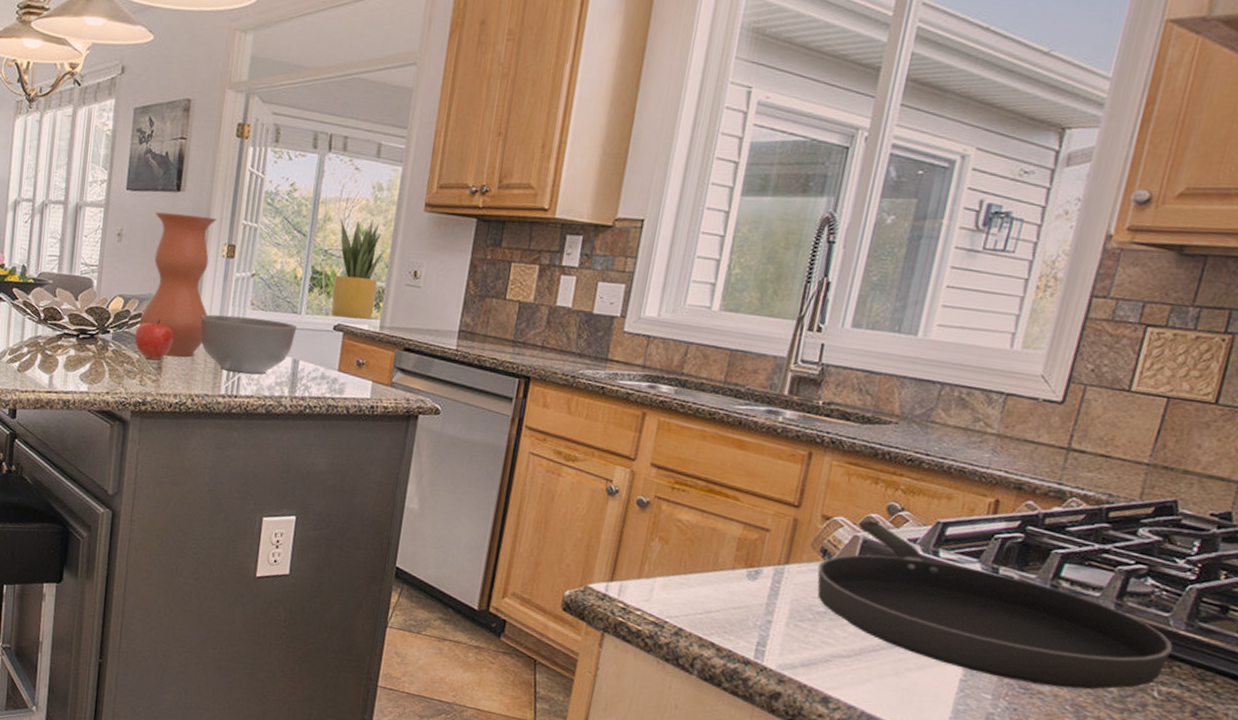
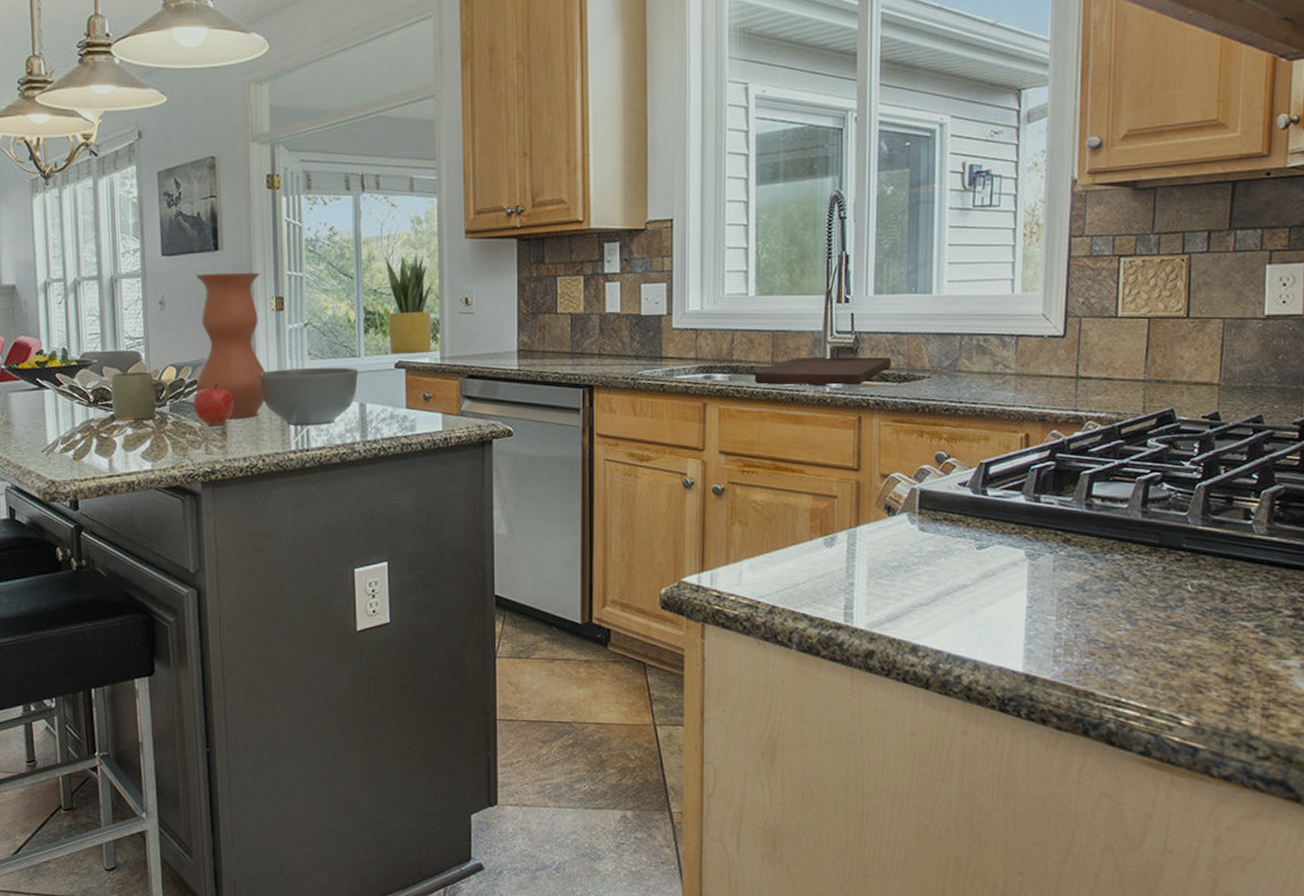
mug: none [59,295,116,343] -> present [110,371,170,420]
cutting board: none [702,380,857,419] -> present [754,357,891,385]
frying pan: present [817,520,1173,690] -> none [885,472,1196,598]

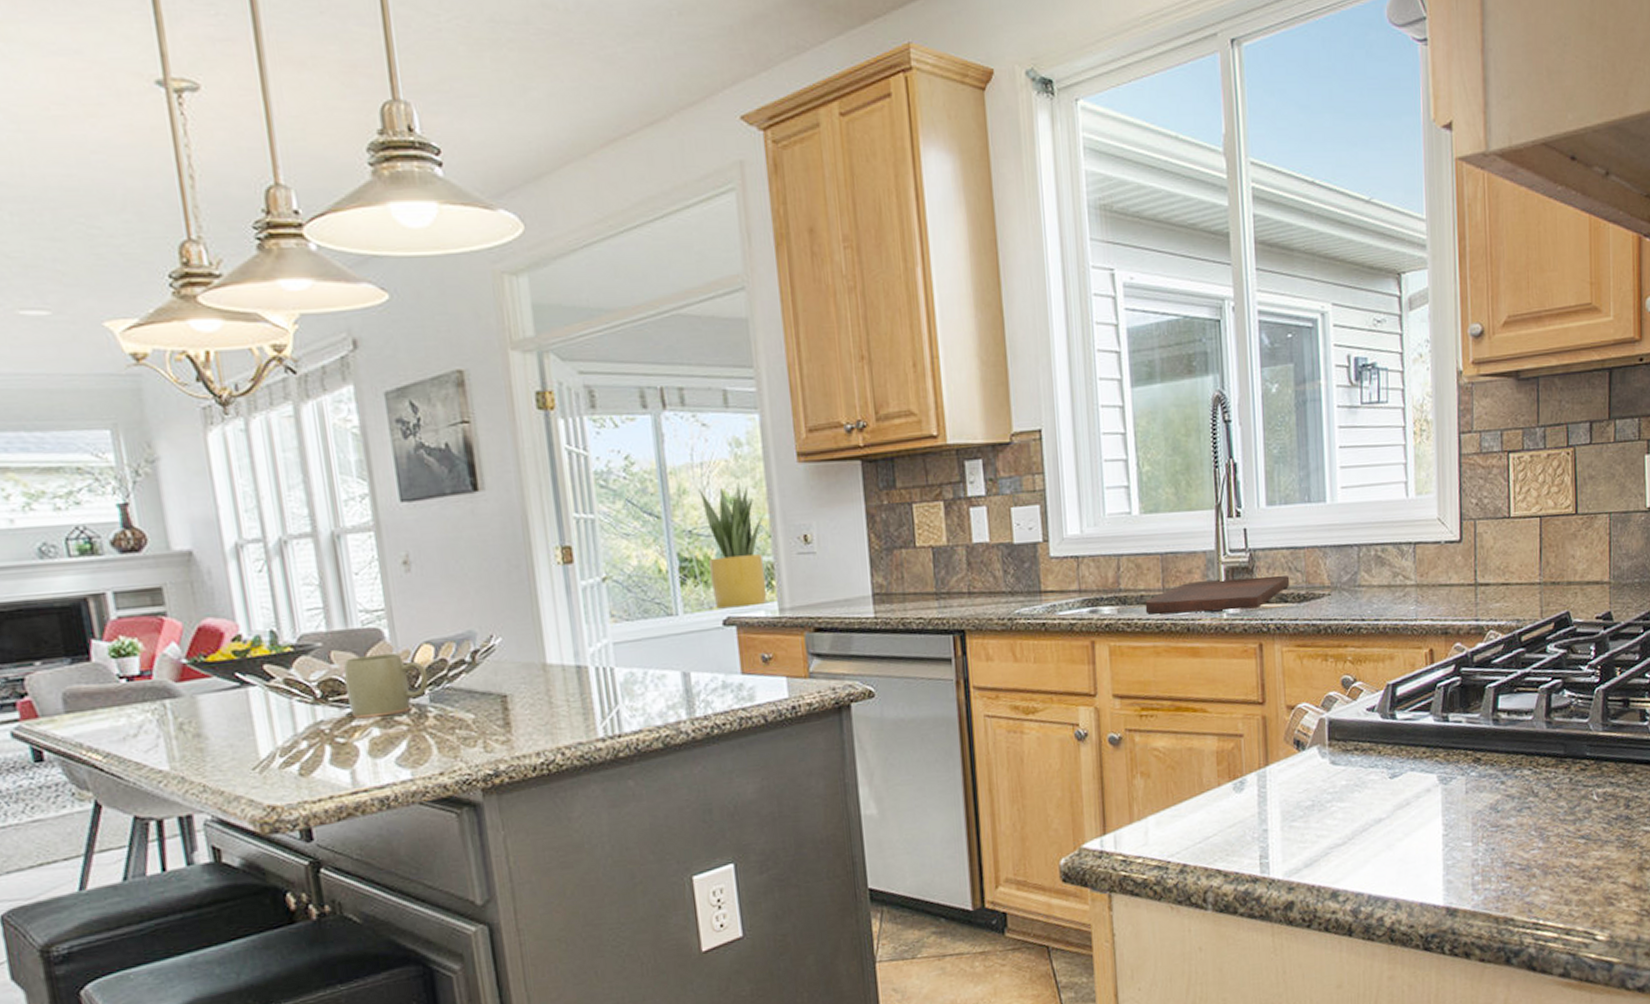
fruit: present [193,383,234,426] -> none [461,660,518,717]
vase: present [195,272,265,420] -> none [449,517,558,706]
bowl: present [259,367,359,426] -> none [547,629,678,707]

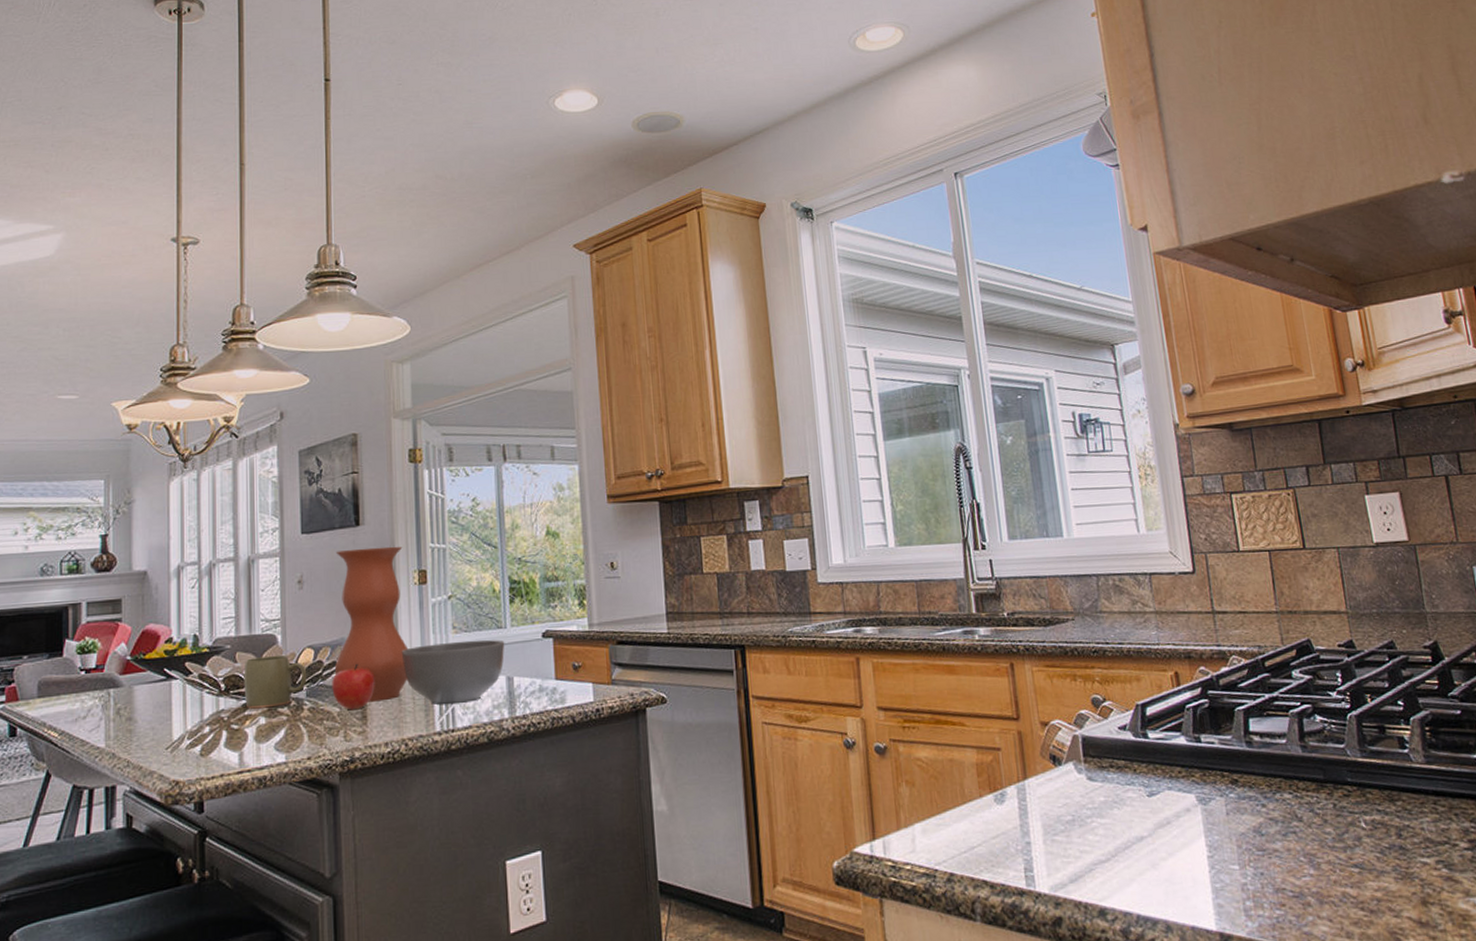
vase: none [449,517,558,706] -> present [335,546,408,702]
fruit: none [461,660,518,717] -> present [332,663,375,710]
bowl: none [547,629,678,707] -> present [401,640,505,705]
planter: present [699,481,767,609] -> none [528,518,579,623]
cutting board: present [1145,576,1289,614] -> none [903,602,1035,635]

